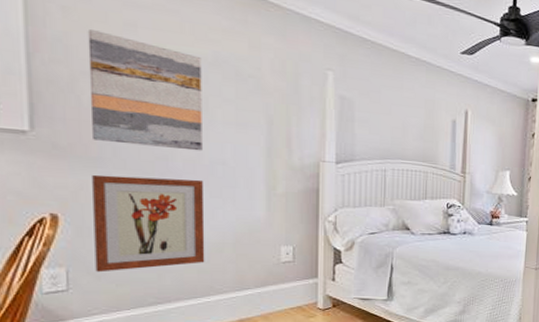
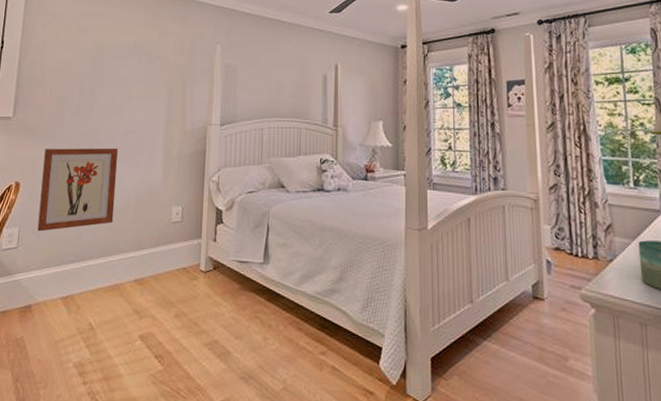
wall art: present [87,30,202,151] -> none [49,37,125,123]

